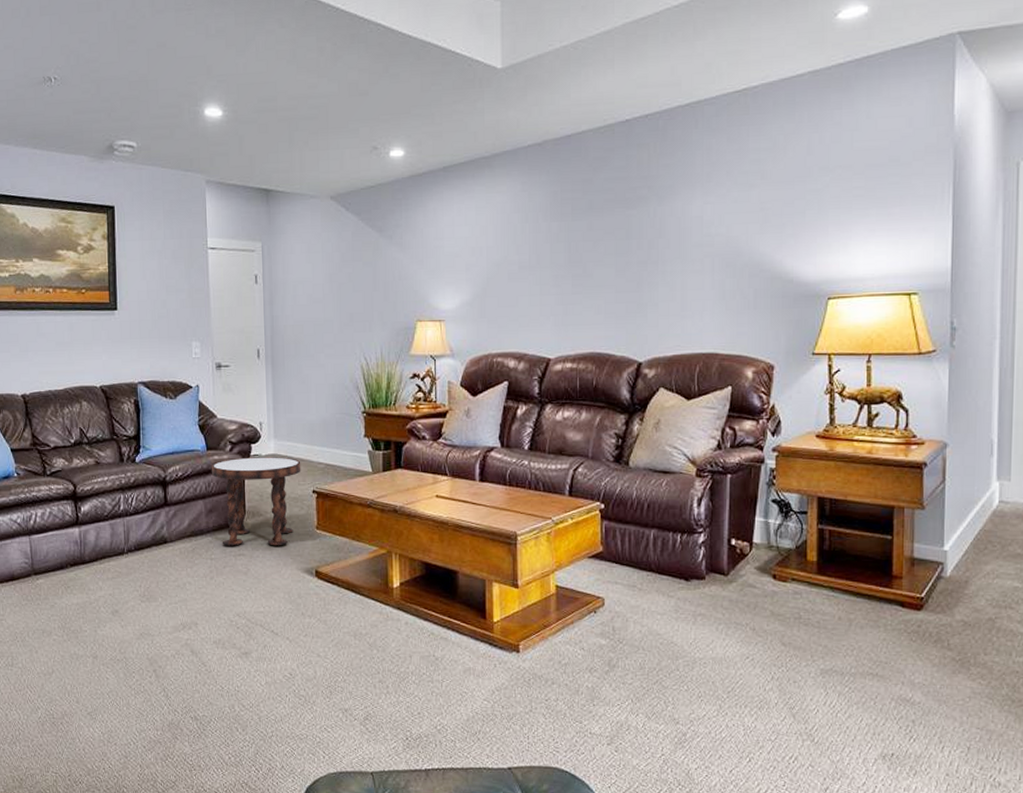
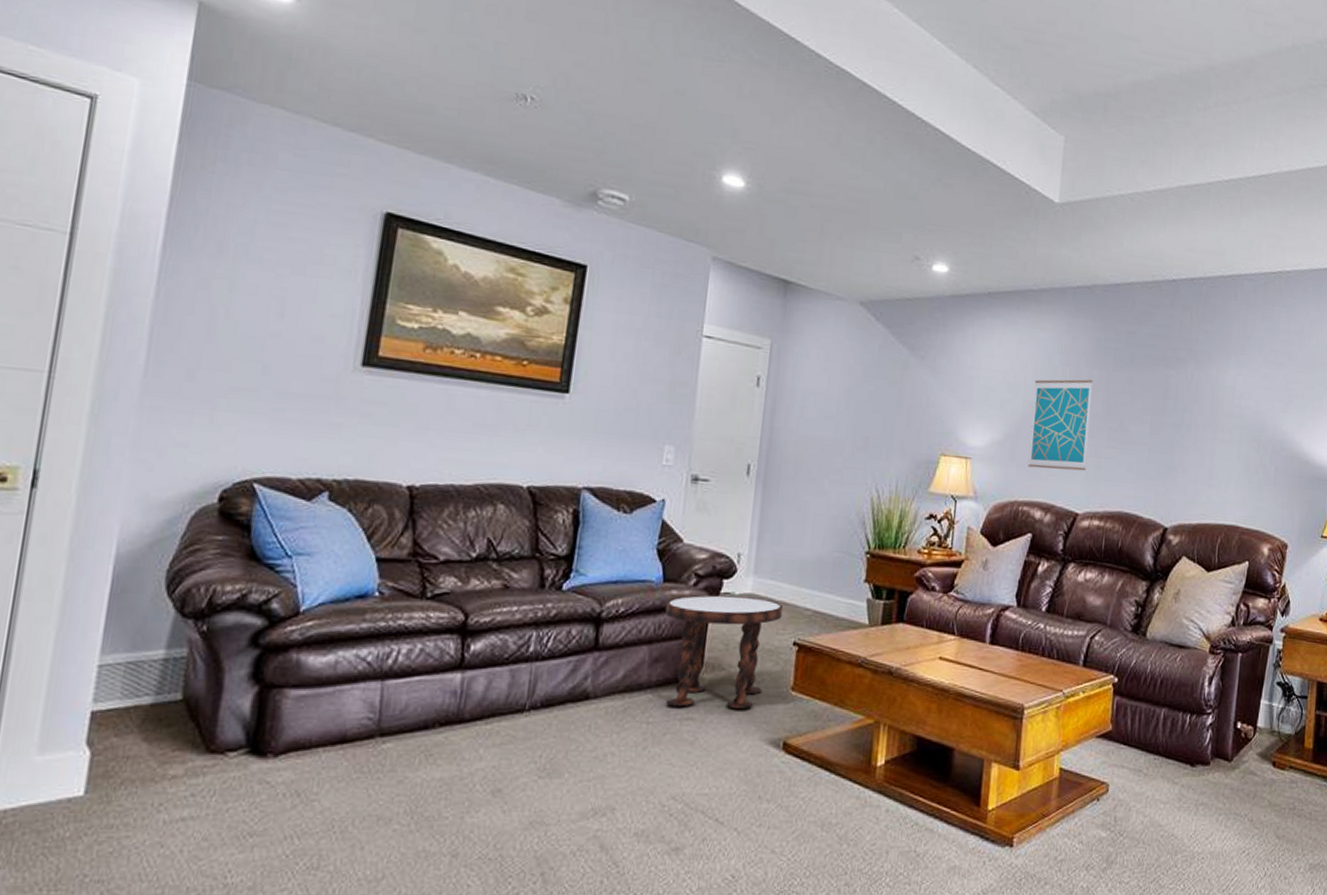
wall art: none [495,233,554,322] -> present [1028,379,1093,471]

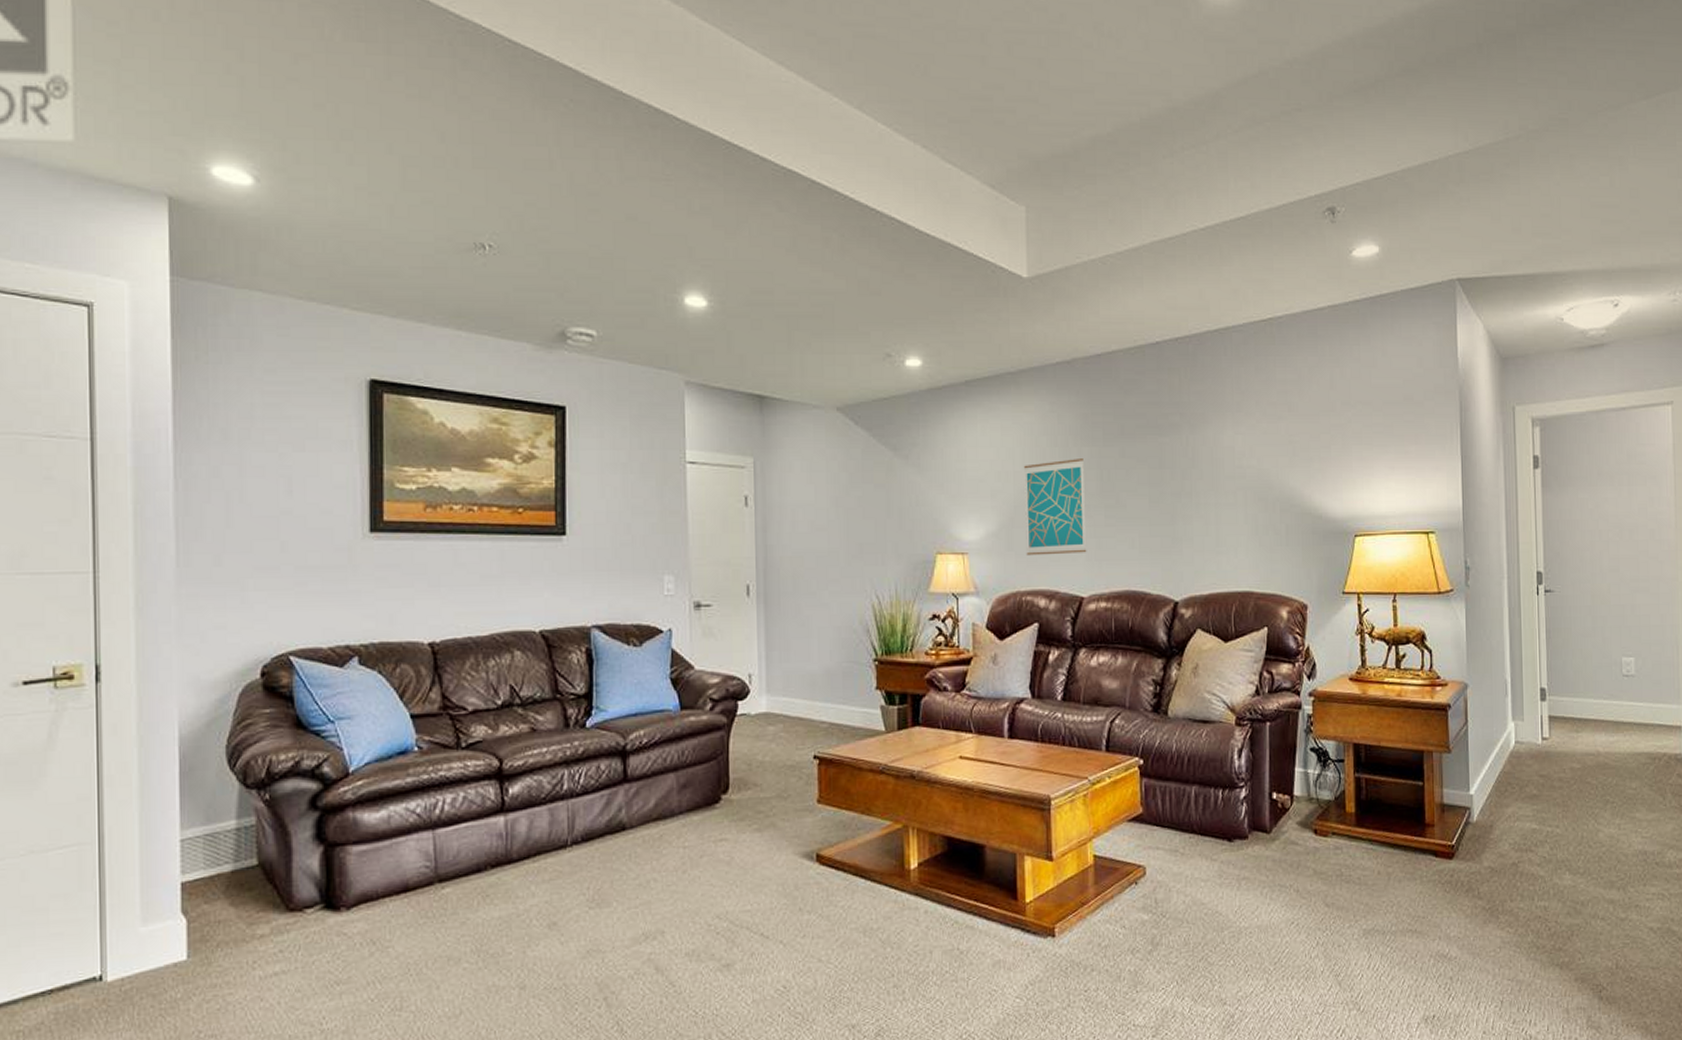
side table: present [664,594,784,710] -> none [685,715,800,830]

